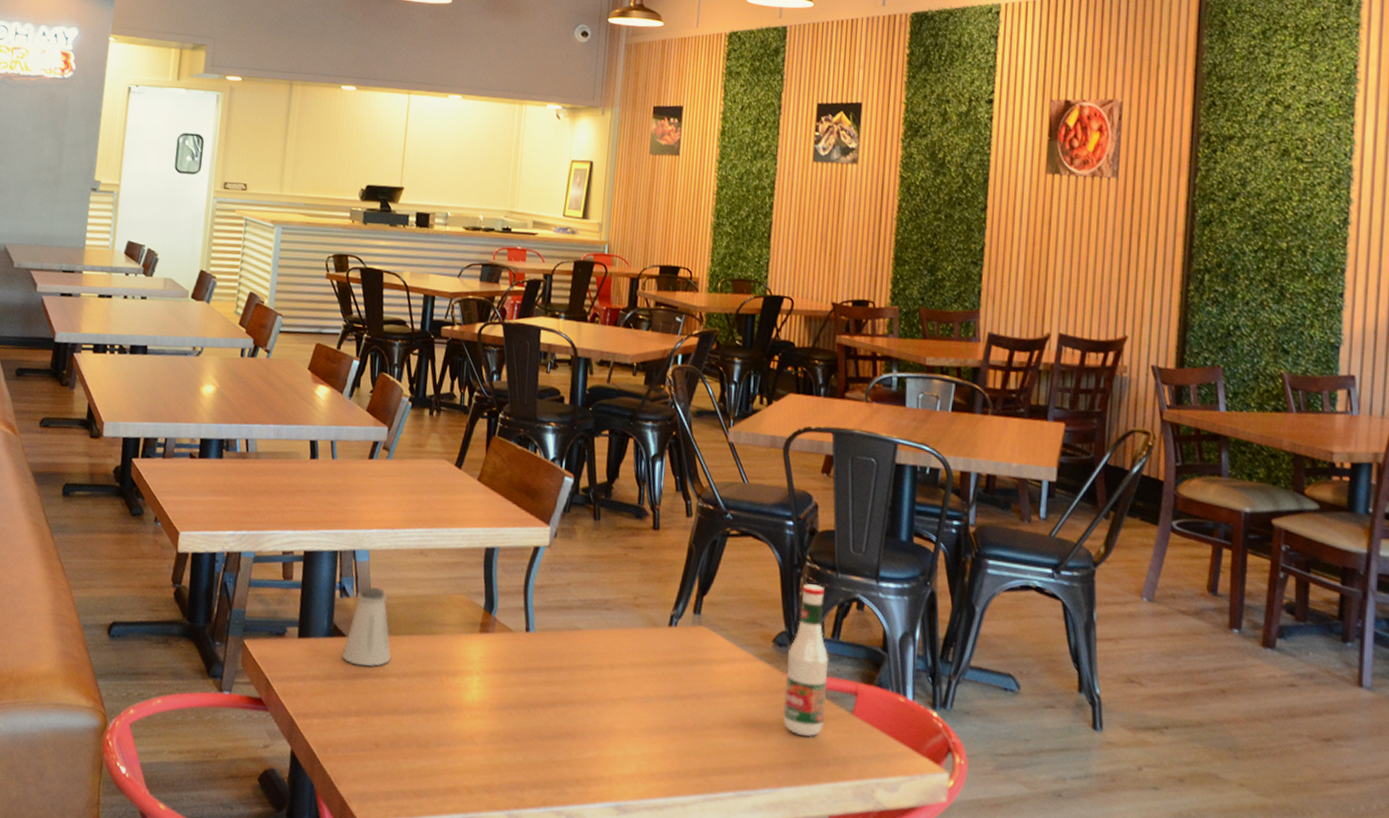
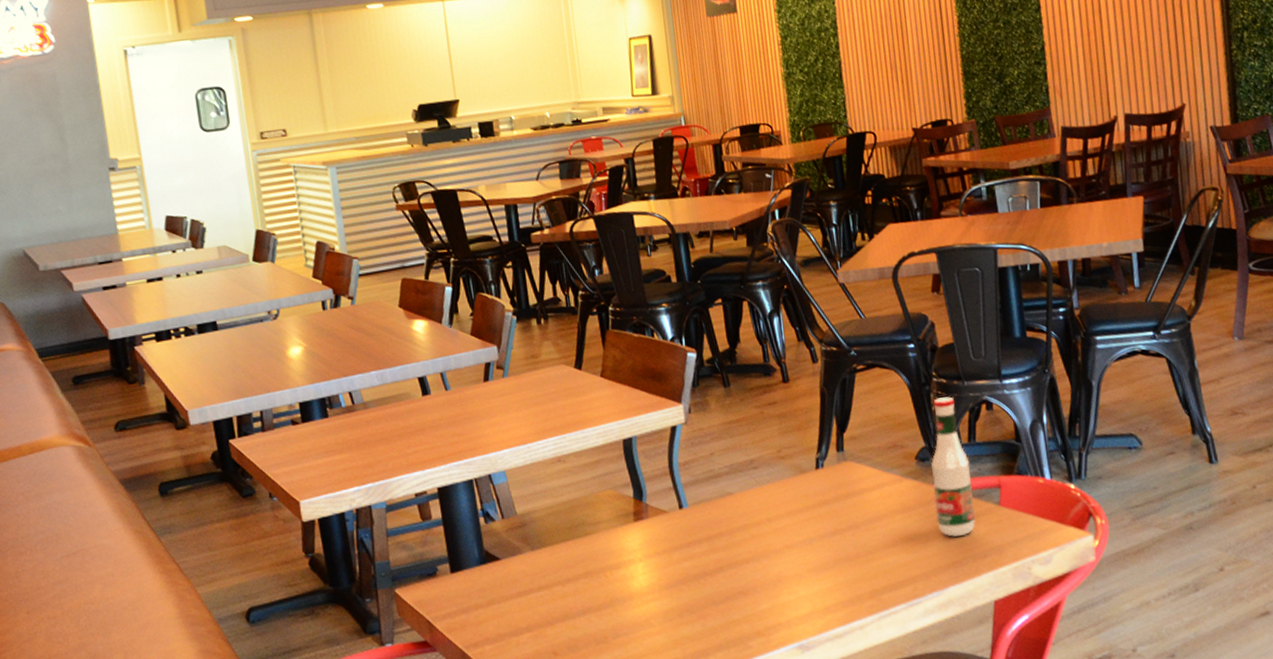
saltshaker: present [341,586,391,666] -> none [499,504,551,585]

